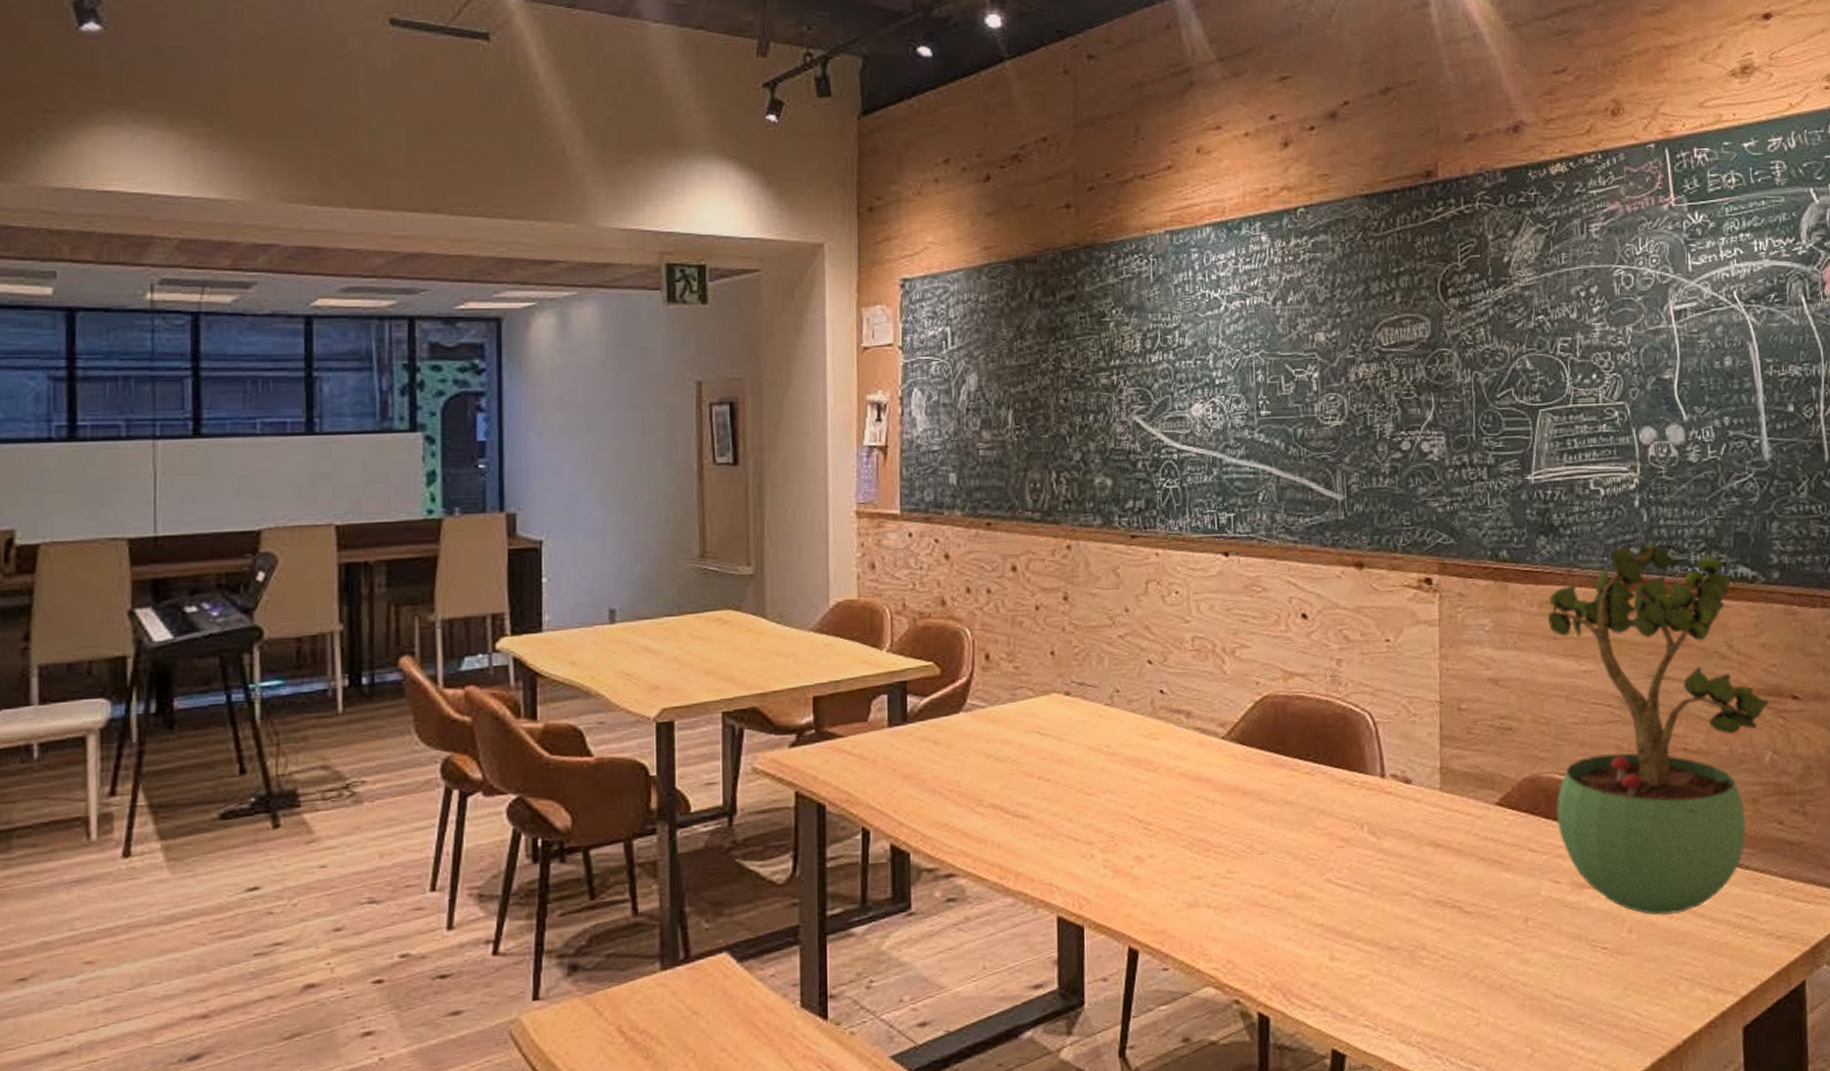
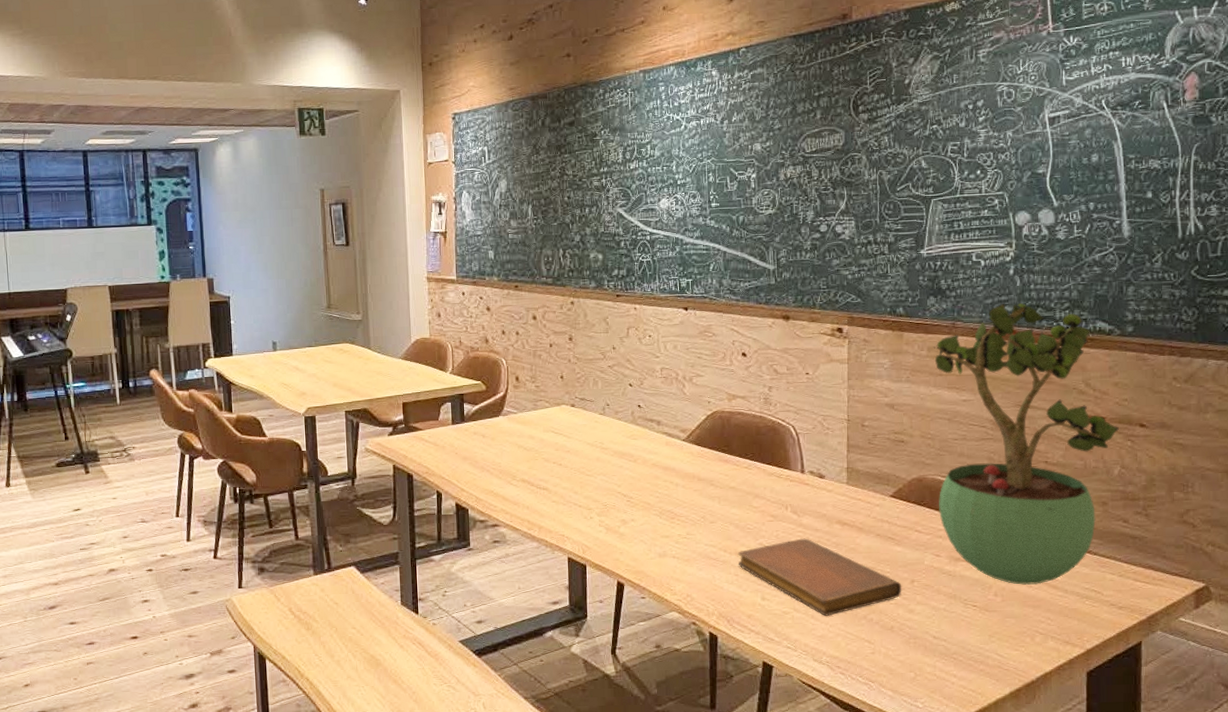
notebook: none [1298,868,1513,977] -> present [738,538,902,616]

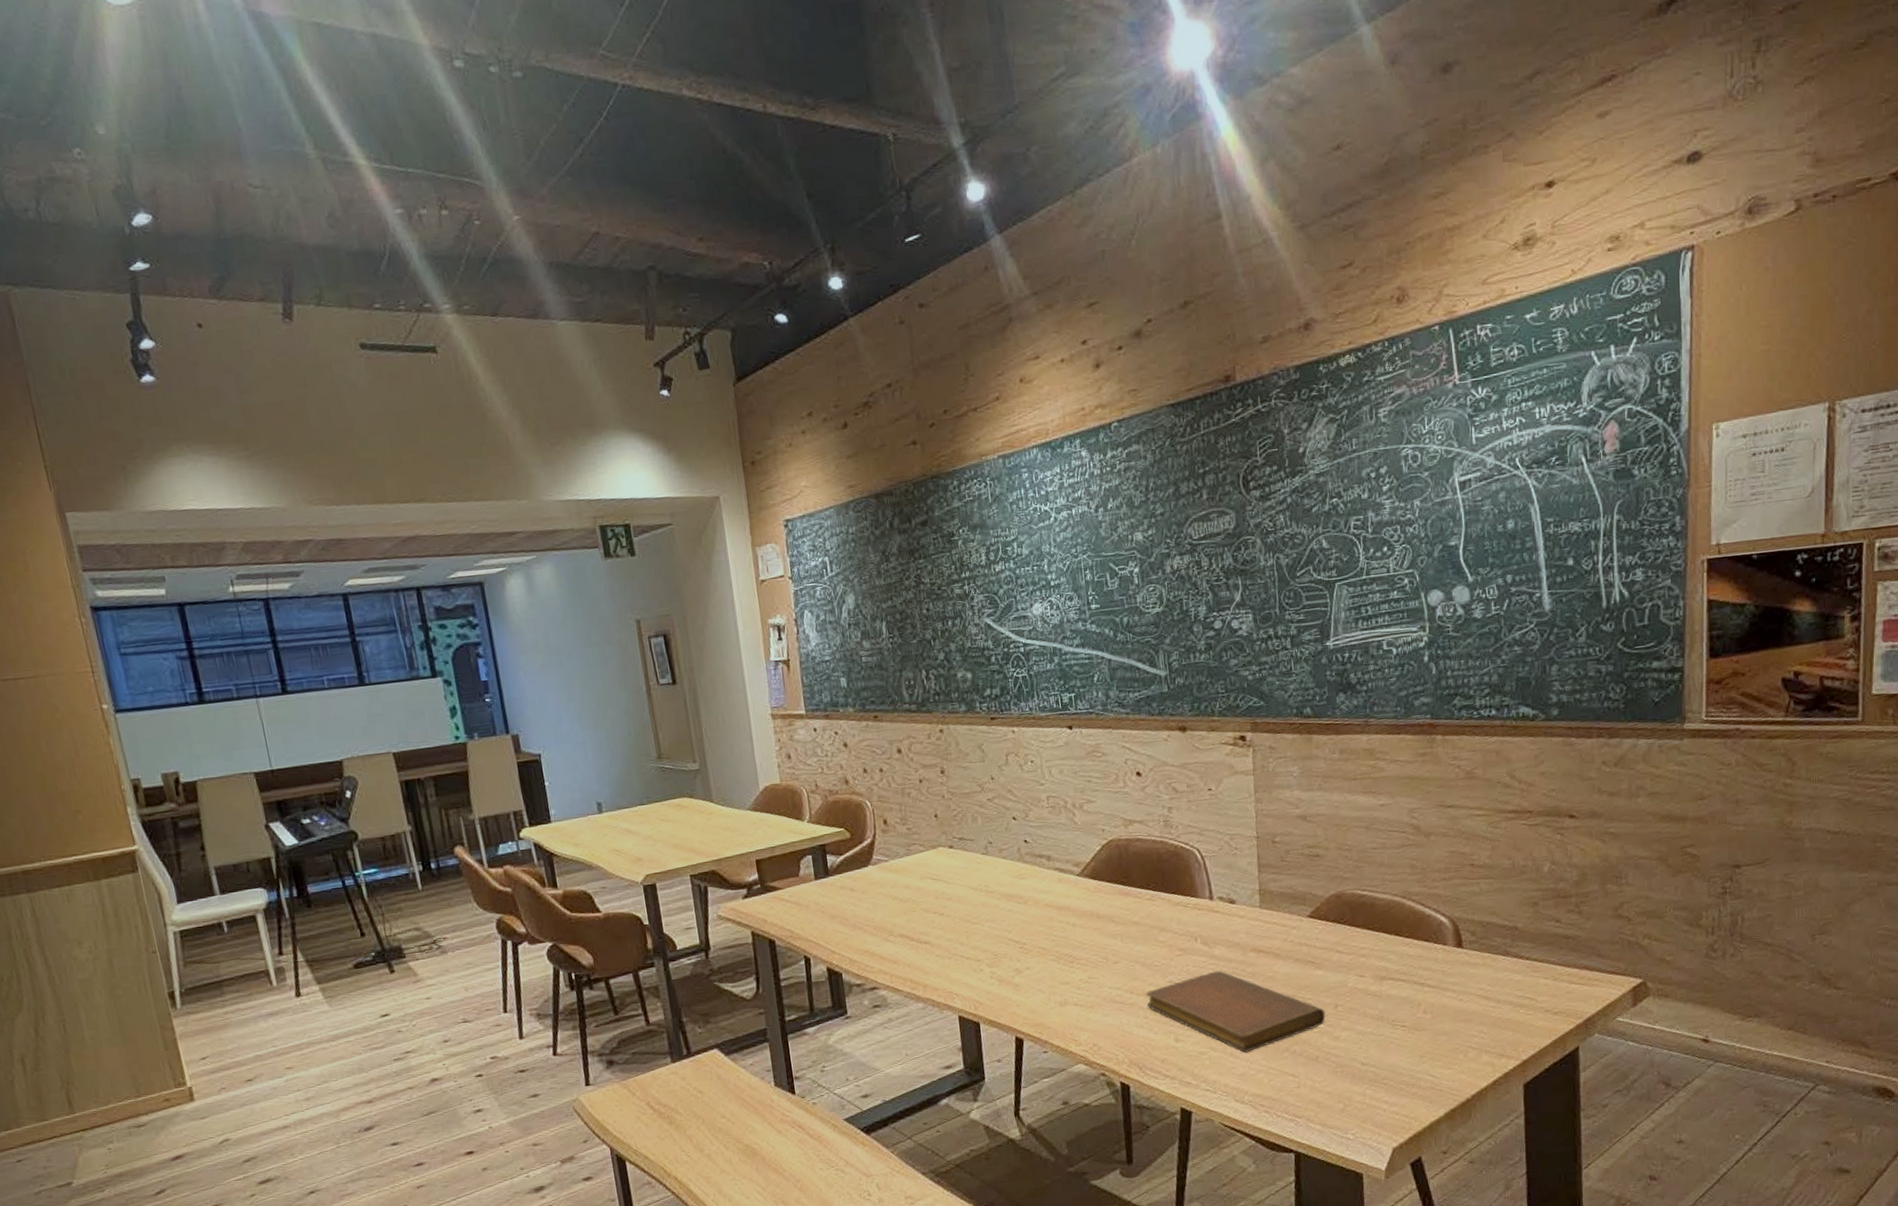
potted plant: present [933,302,1119,585] -> none [1345,692,1547,999]

